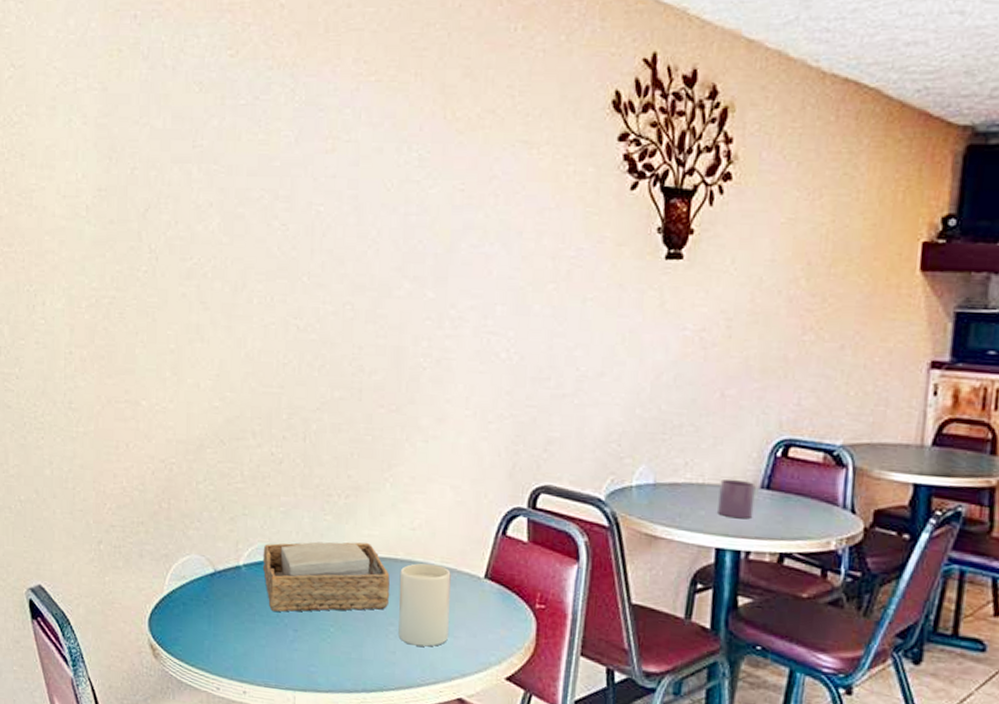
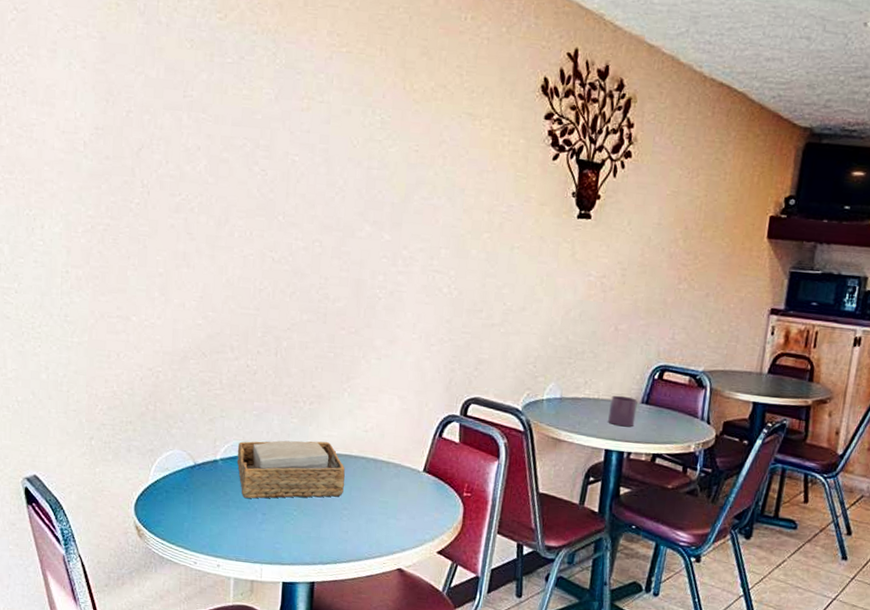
mug: present [398,563,451,647] -> none [351,459,396,527]

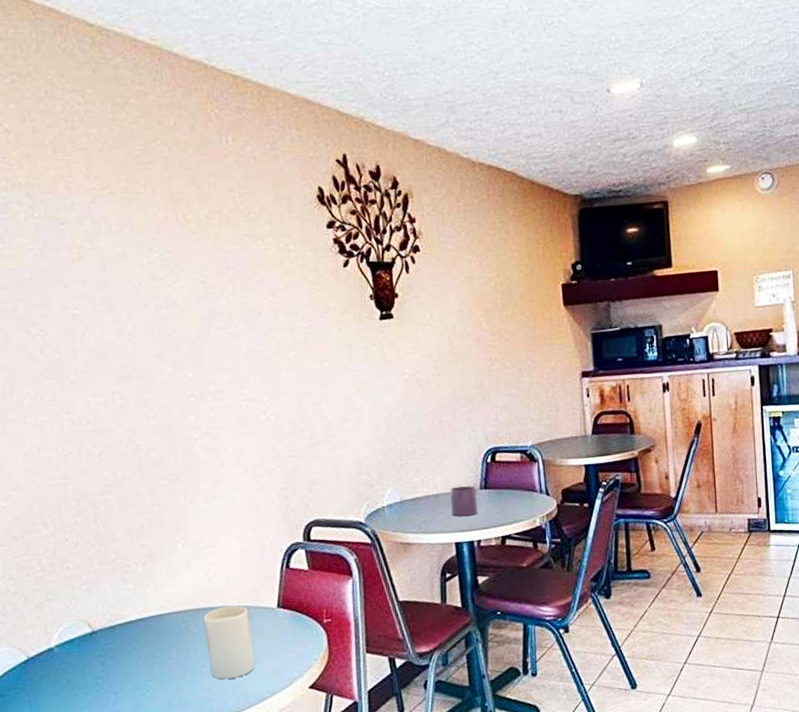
napkin holder: present [236,440,345,499] -> none [72,601,198,681]
mug: none [351,459,396,527] -> present [203,605,256,680]

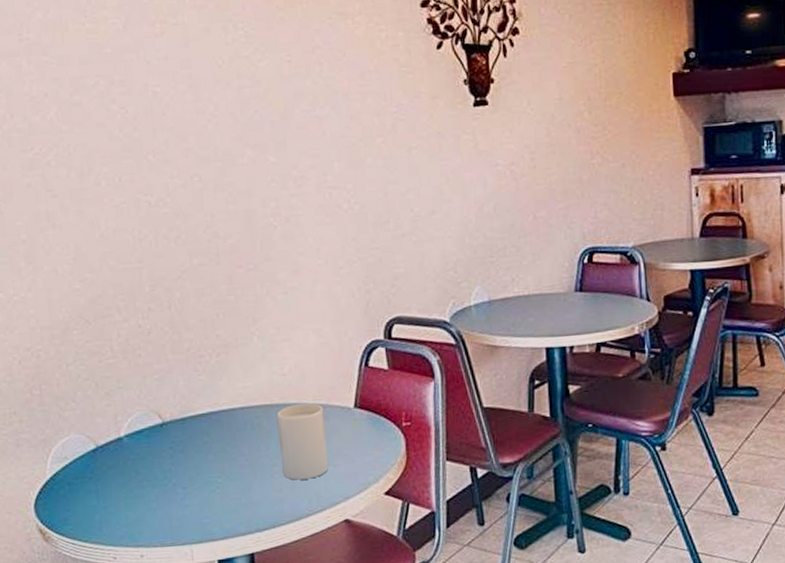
mug: present [450,485,478,517] -> none [542,287,572,320]

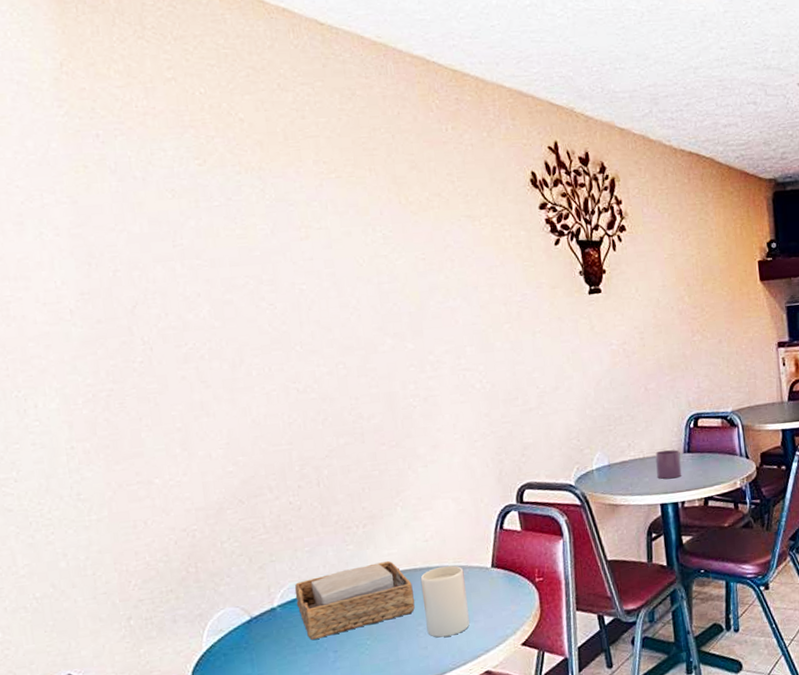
napkin holder: none [142,395,271,474] -> present [294,561,415,640]
mug: none [542,287,572,320] -> present [655,449,682,479]

